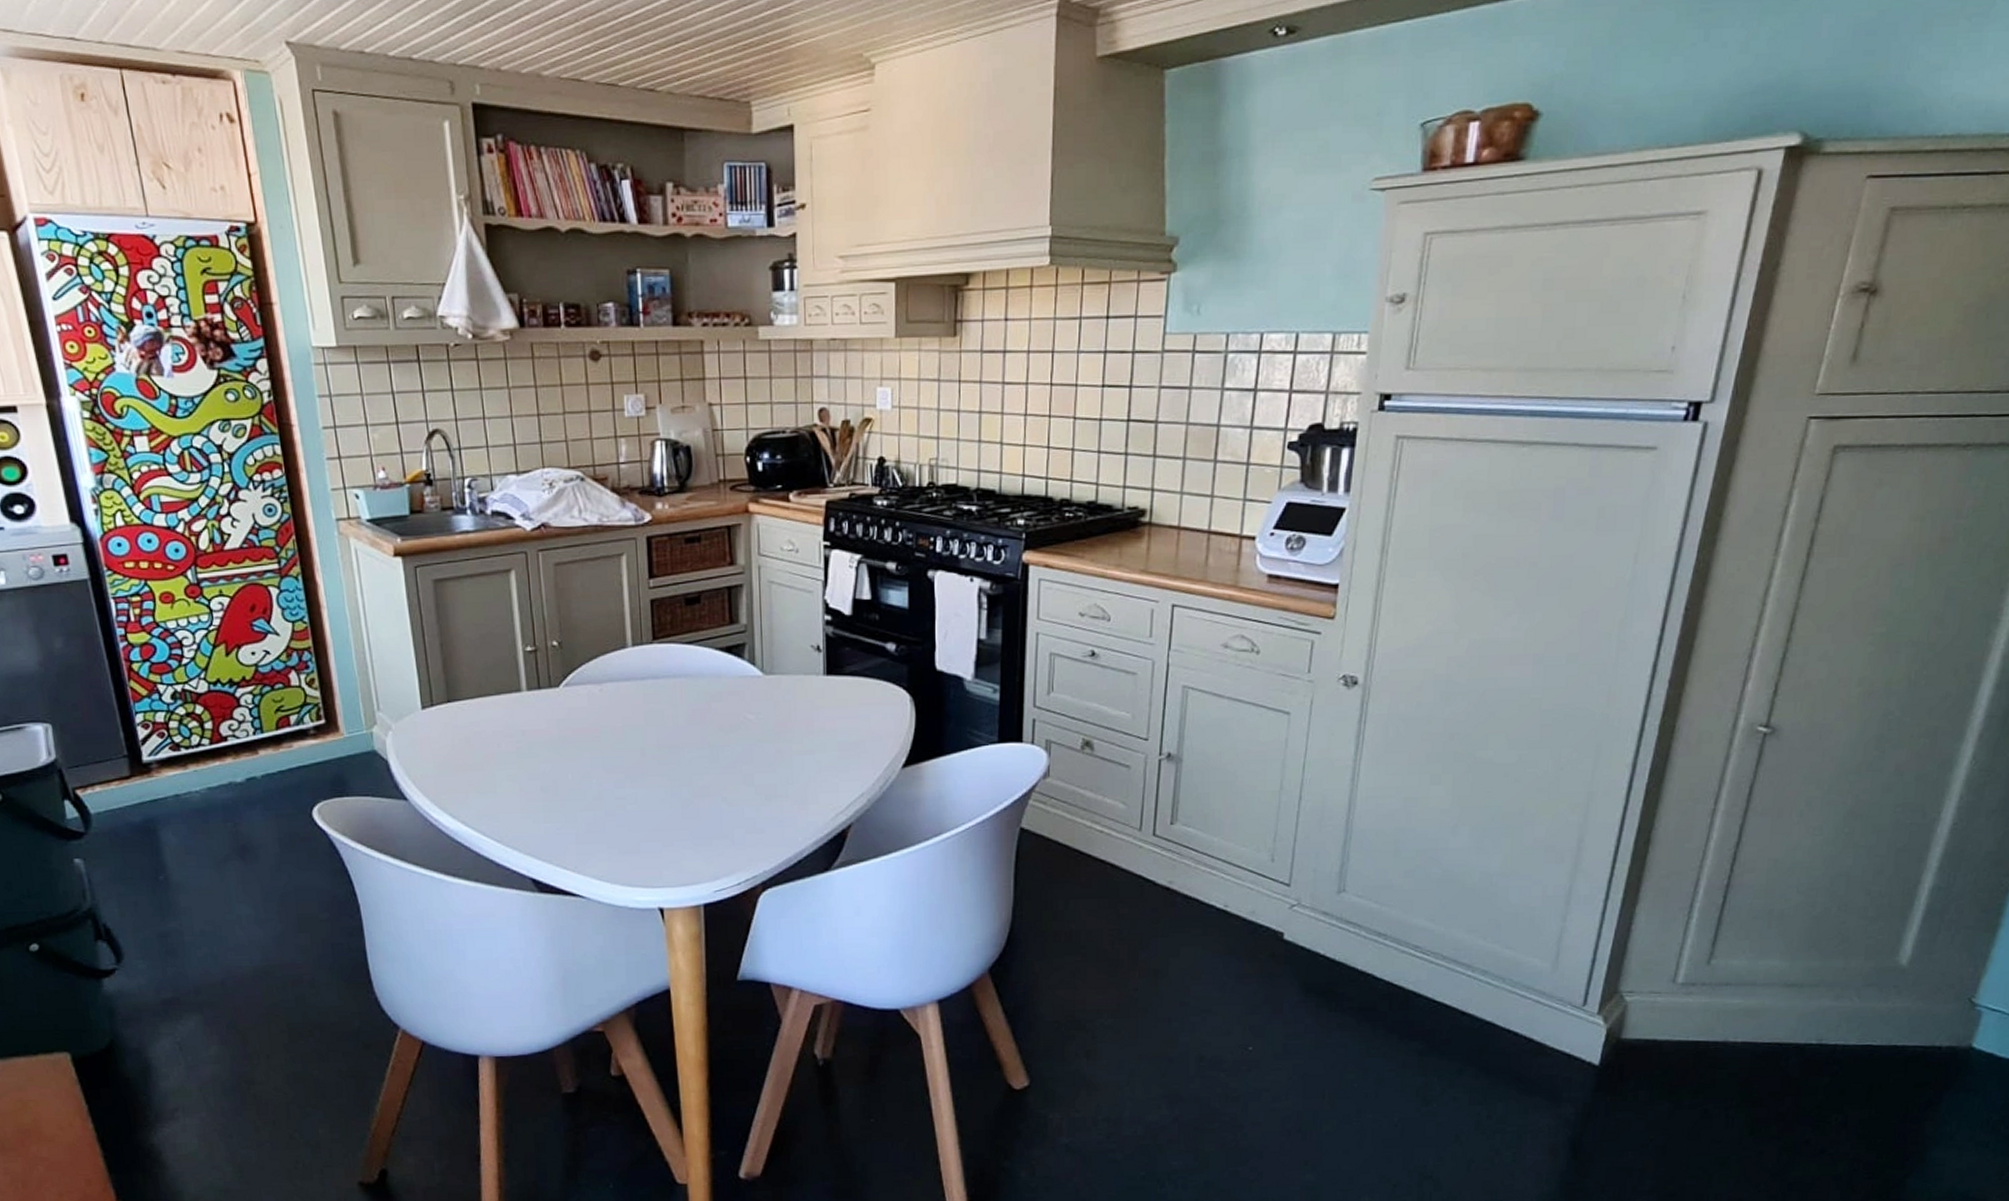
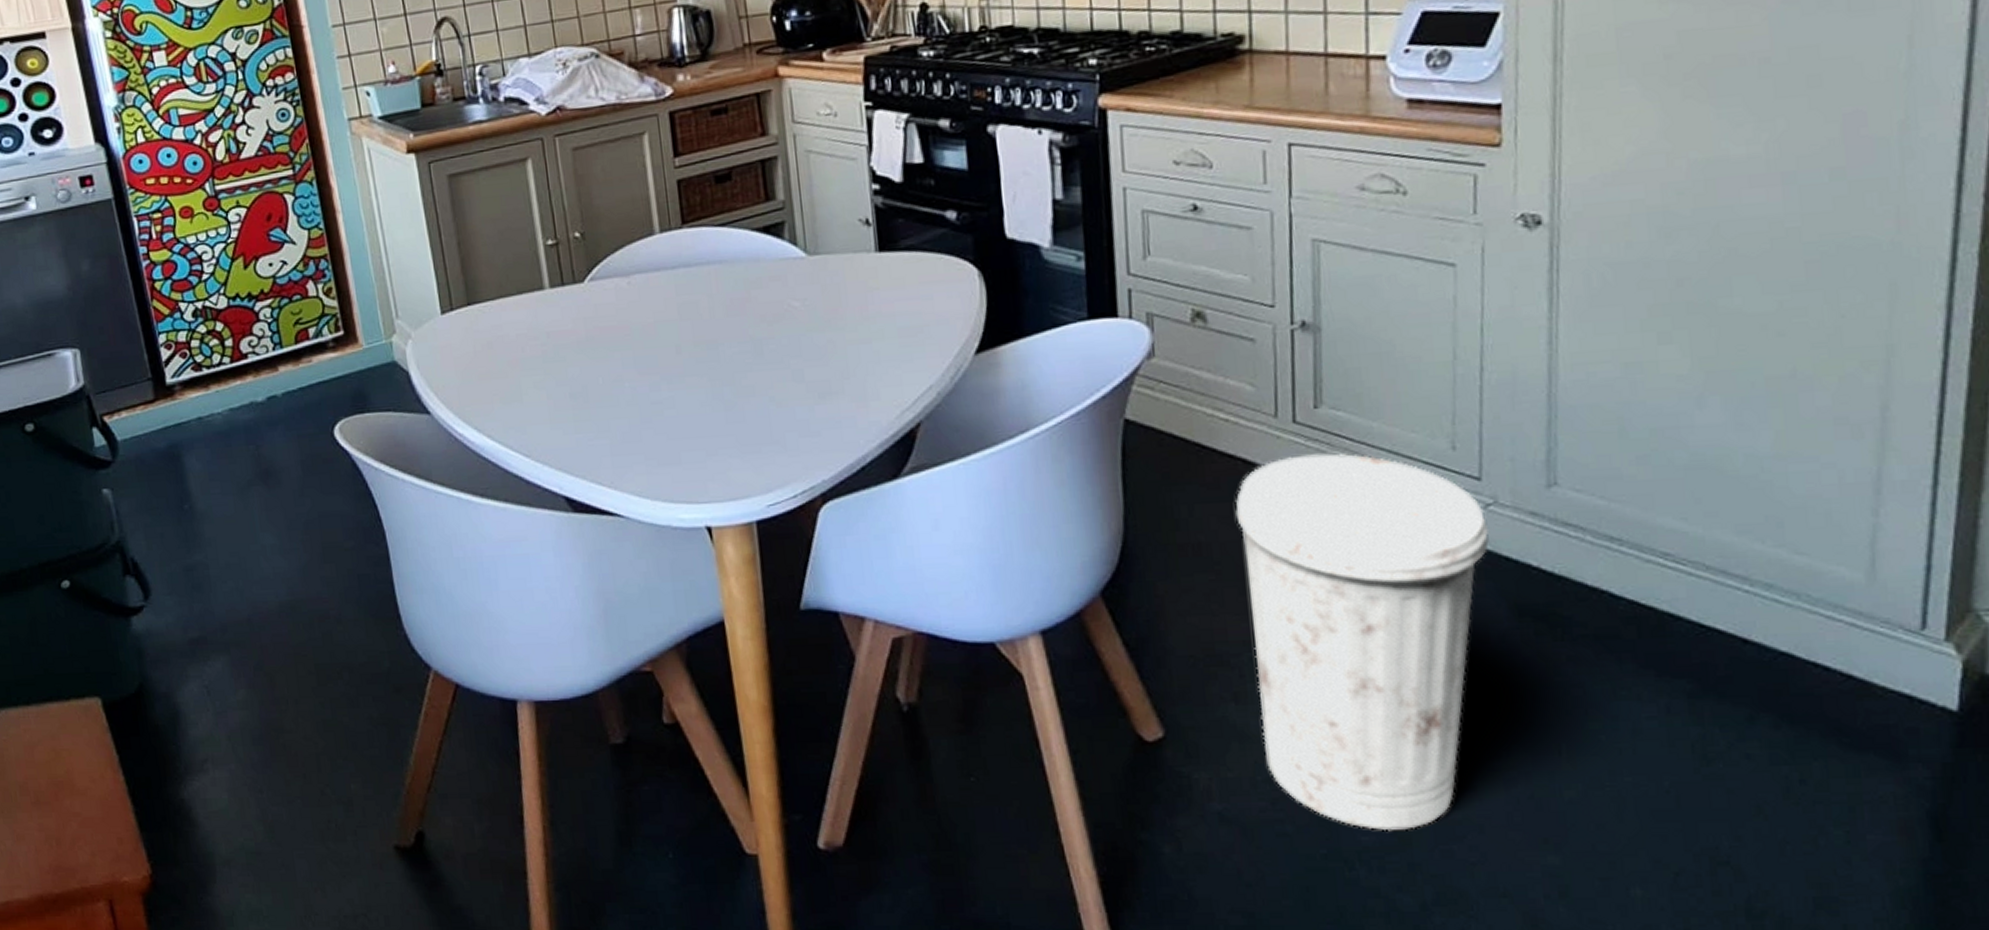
trash can: none [1101,861,1292,1158] -> present [1235,453,1490,831]

